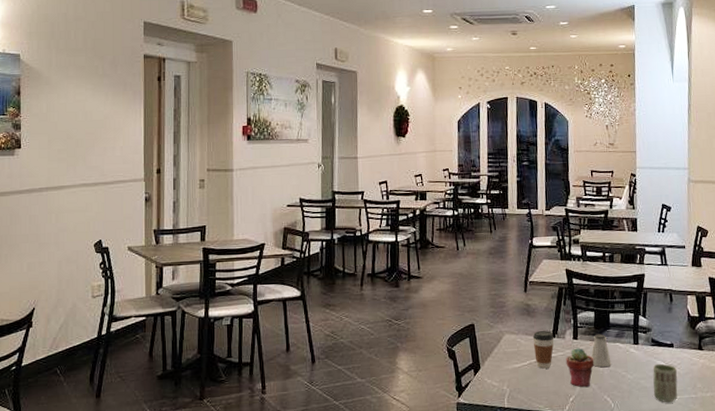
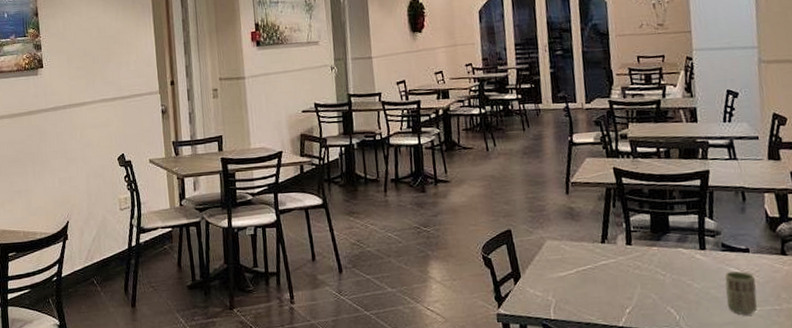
coffee cup: present [532,331,554,369] -> none [578,236,604,277]
potted succulent: present [566,348,595,387] -> none [619,254,654,297]
saltshaker: present [591,334,612,368] -> none [648,238,674,276]

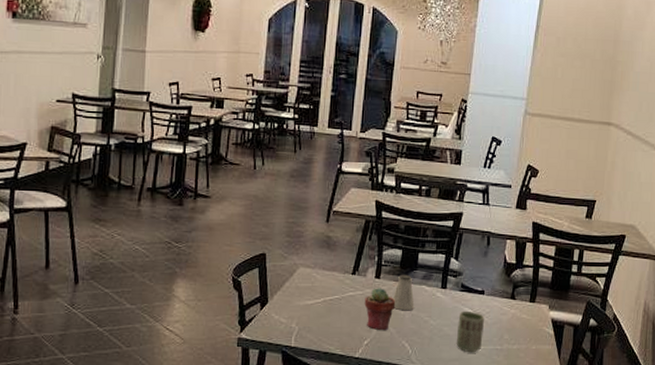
potted succulent: none [619,254,654,297] -> present [364,288,396,330]
saltshaker: none [648,238,674,276] -> present [392,274,415,311]

